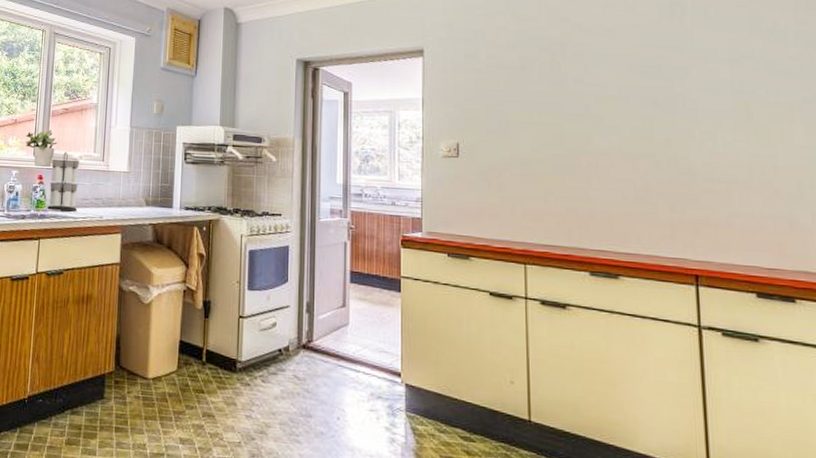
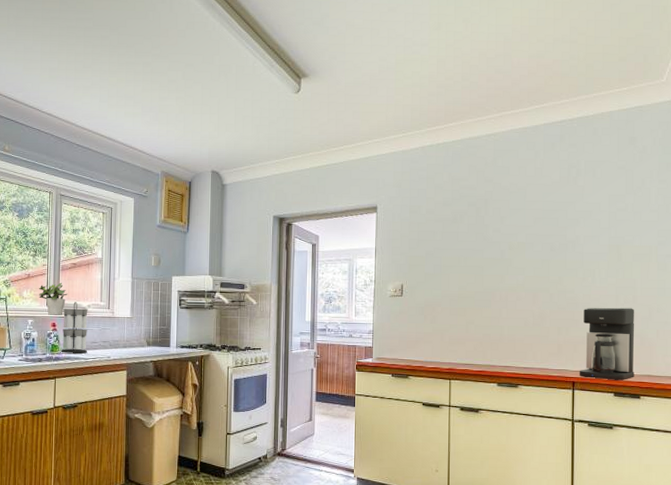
coffee maker: none [704,179,785,278] -> present [580,307,635,381]

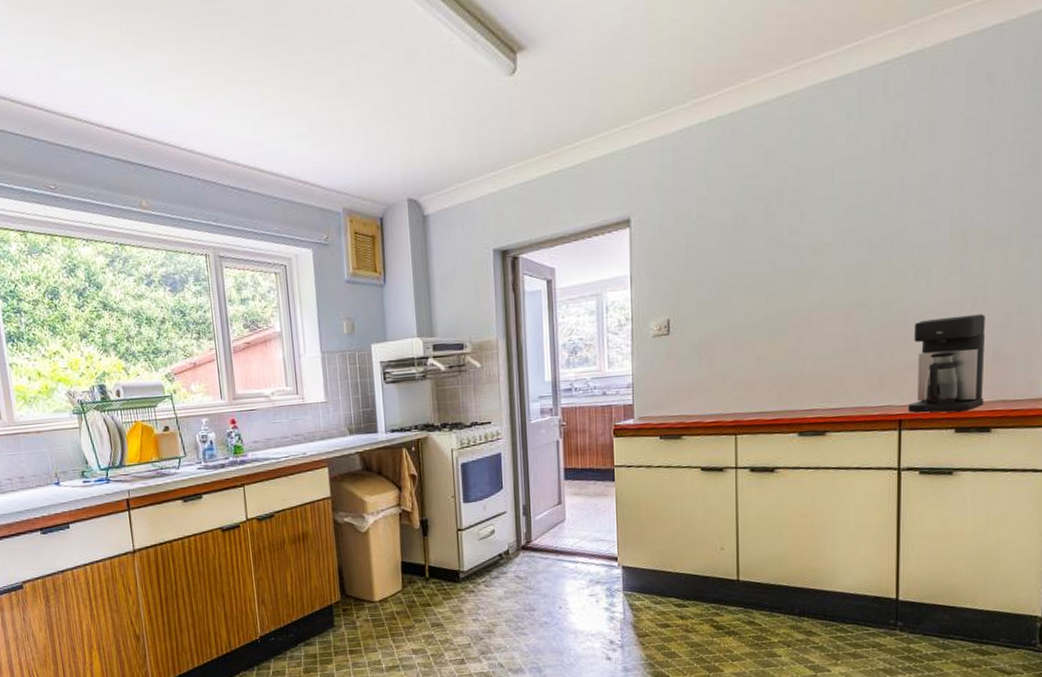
potted plant: present [38,282,68,315] -> none [208,368,245,410]
spice rack: present [61,302,88,354] -> none [242,390,279,455]

